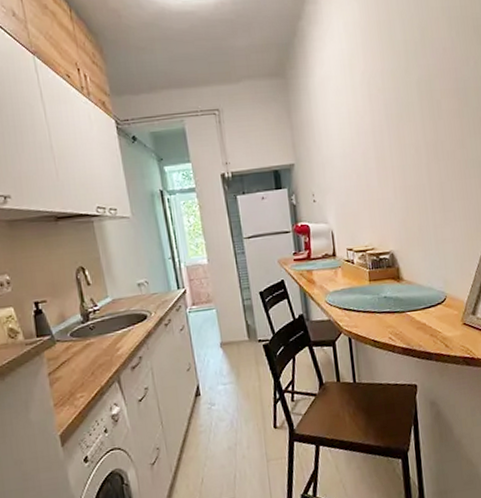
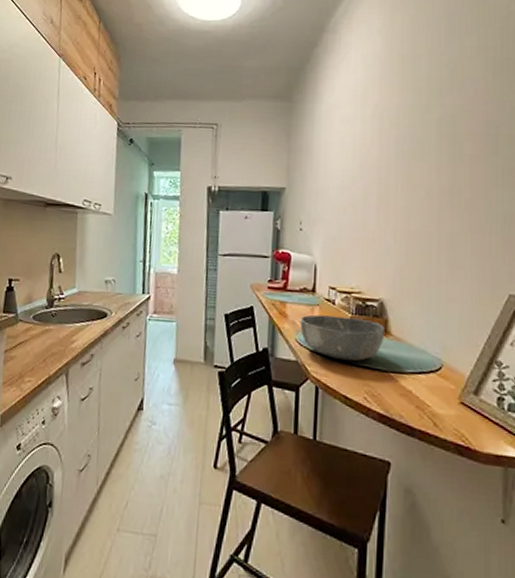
bowl: none [326,271,399,311] -> present [300,314,385,361]

